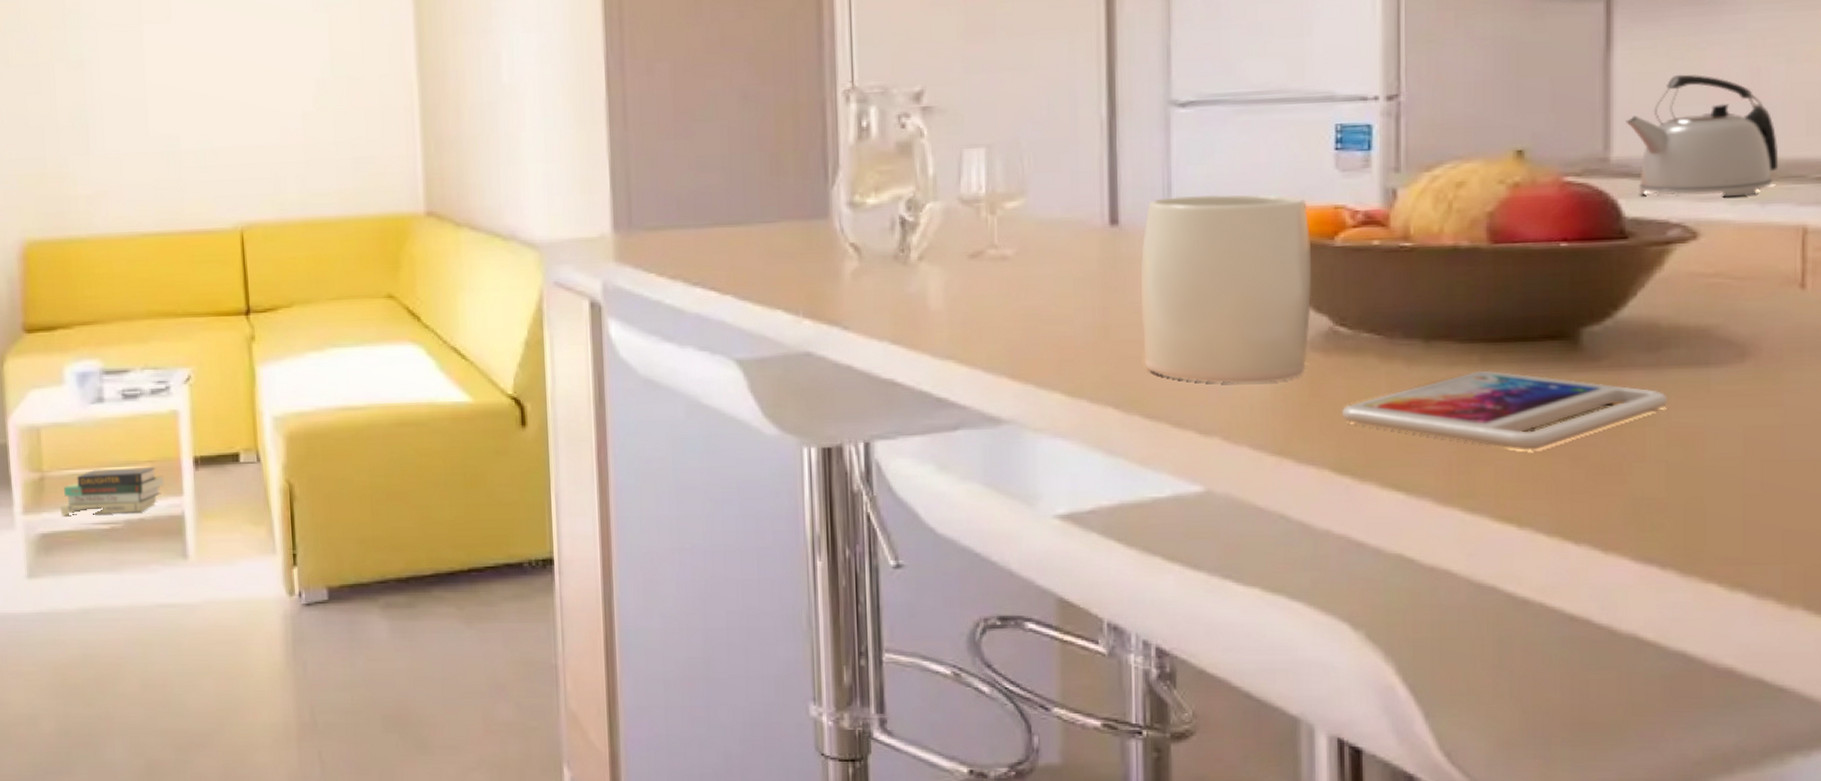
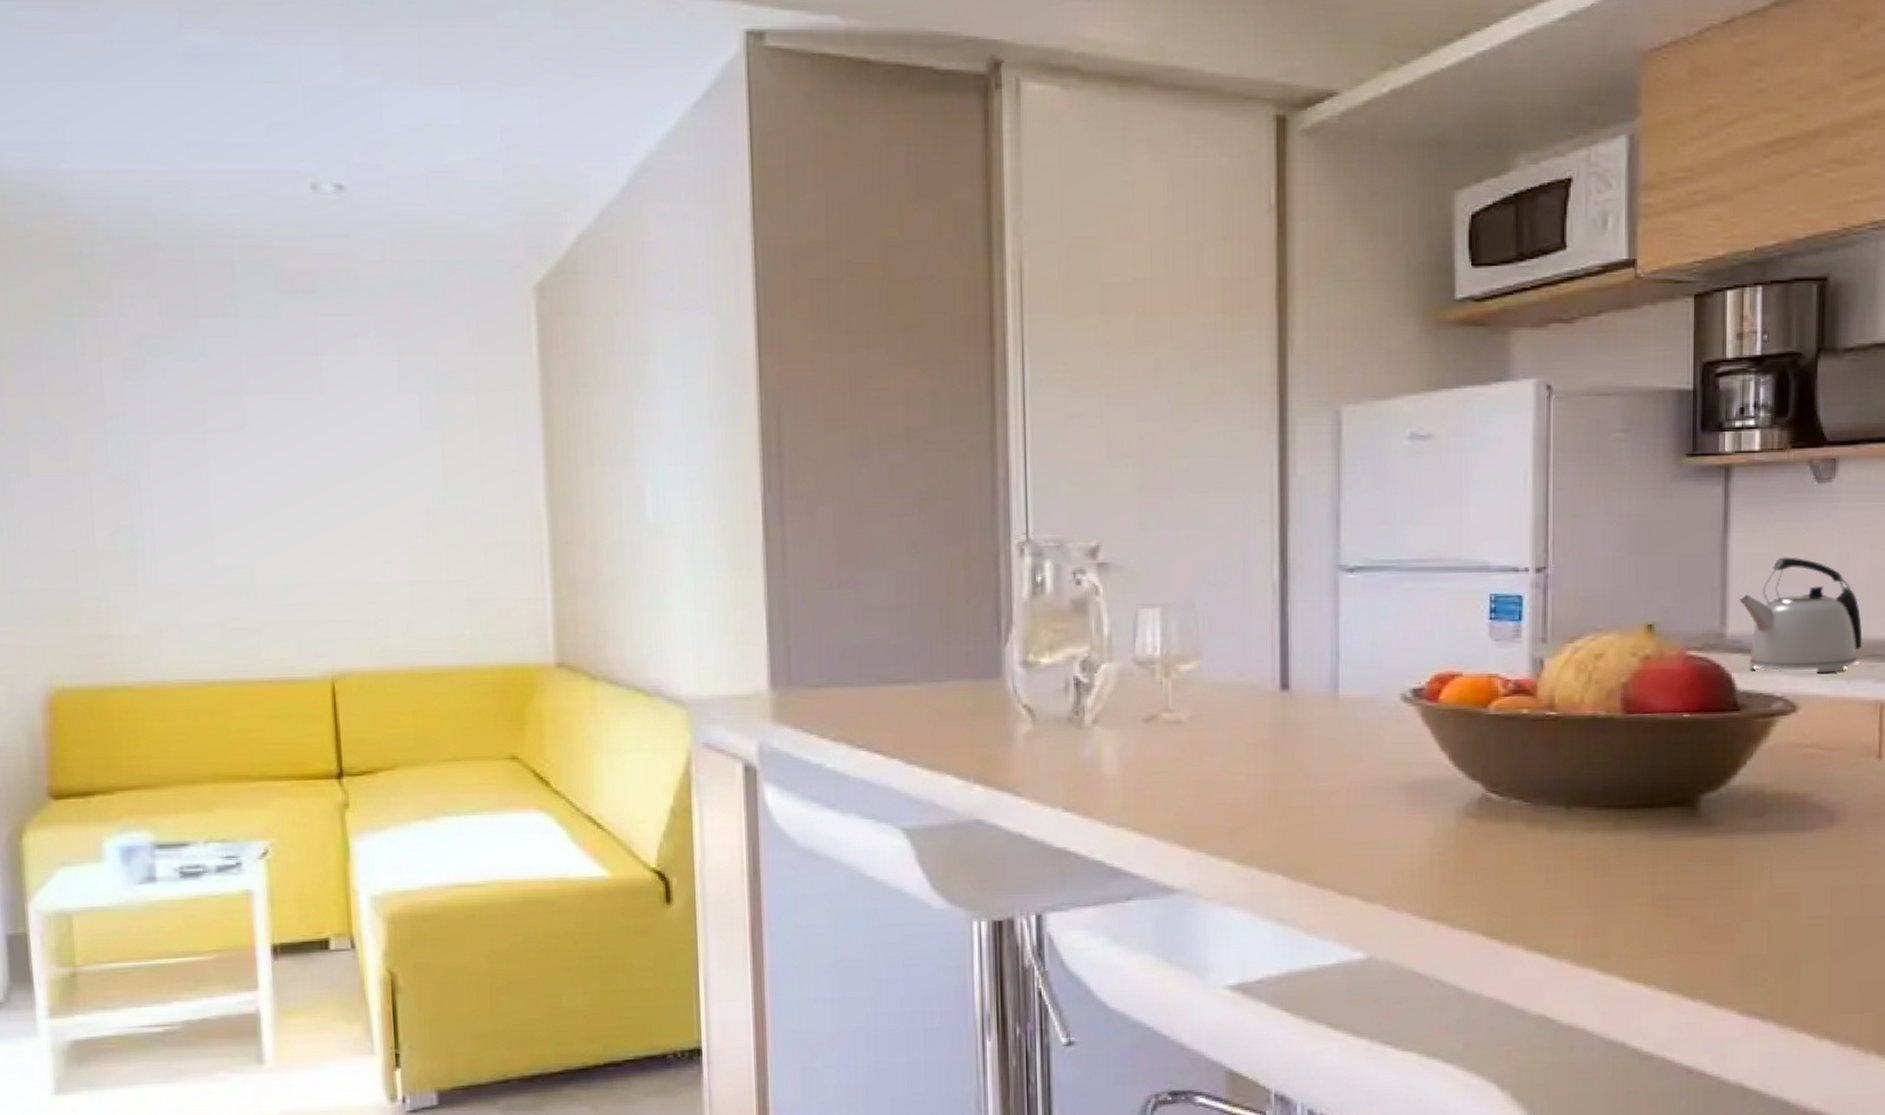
books: present [61,466,165,517] -> none [99,957,235,1019]
mug: present [1140,194,1312,384] -> none [1309,661,1468,850]
smartphone: present [1341,370,1668,450] -> none [1492,835,1771,912]

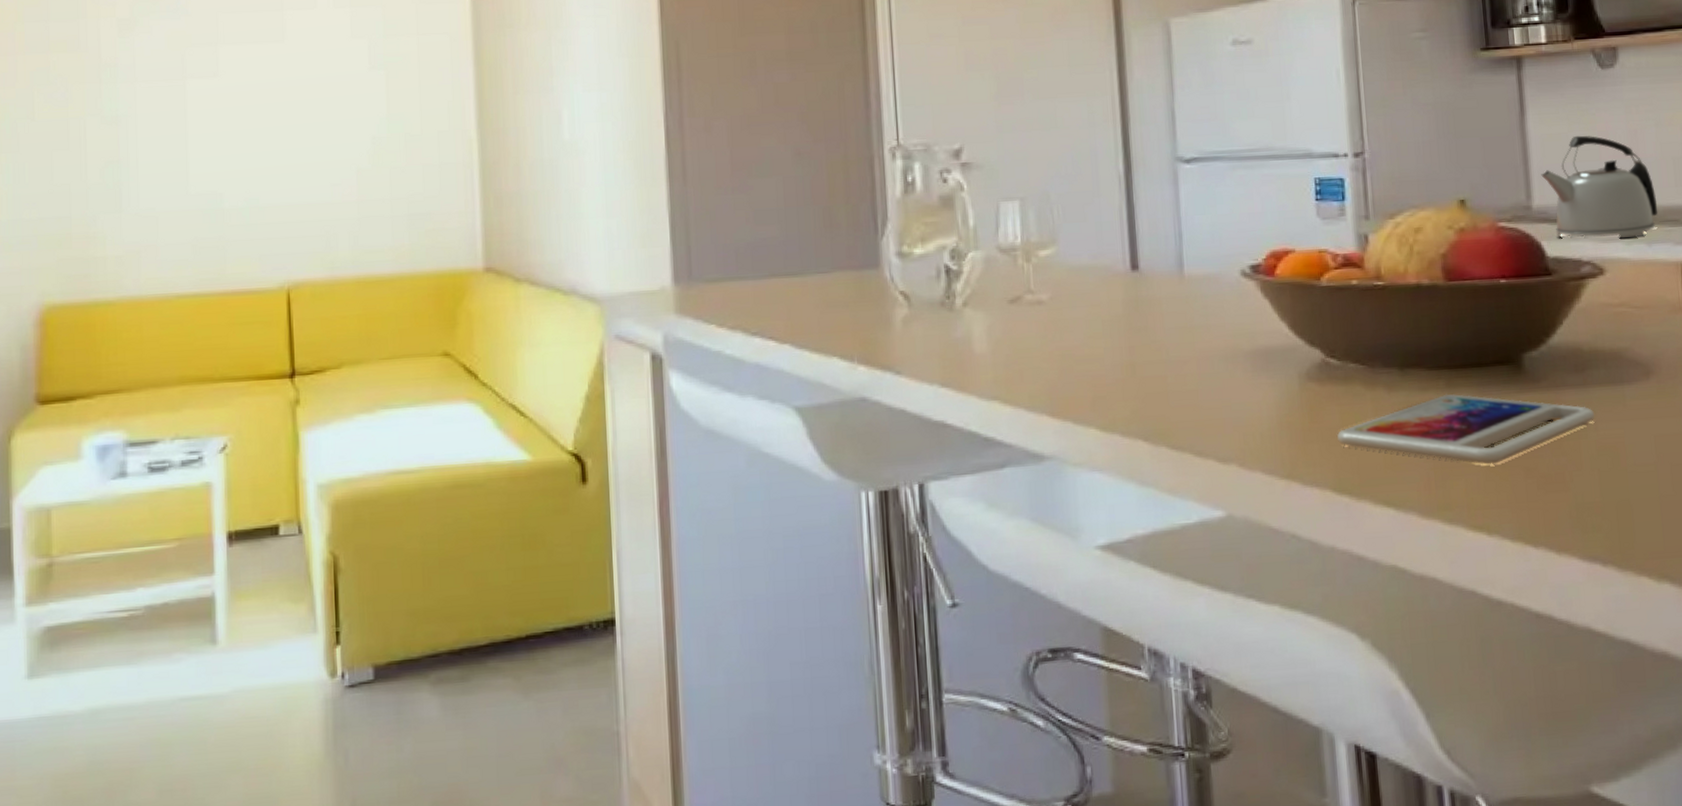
smartphone: none [1492,835,1771,912] -> present [1336,394,1595,464]

